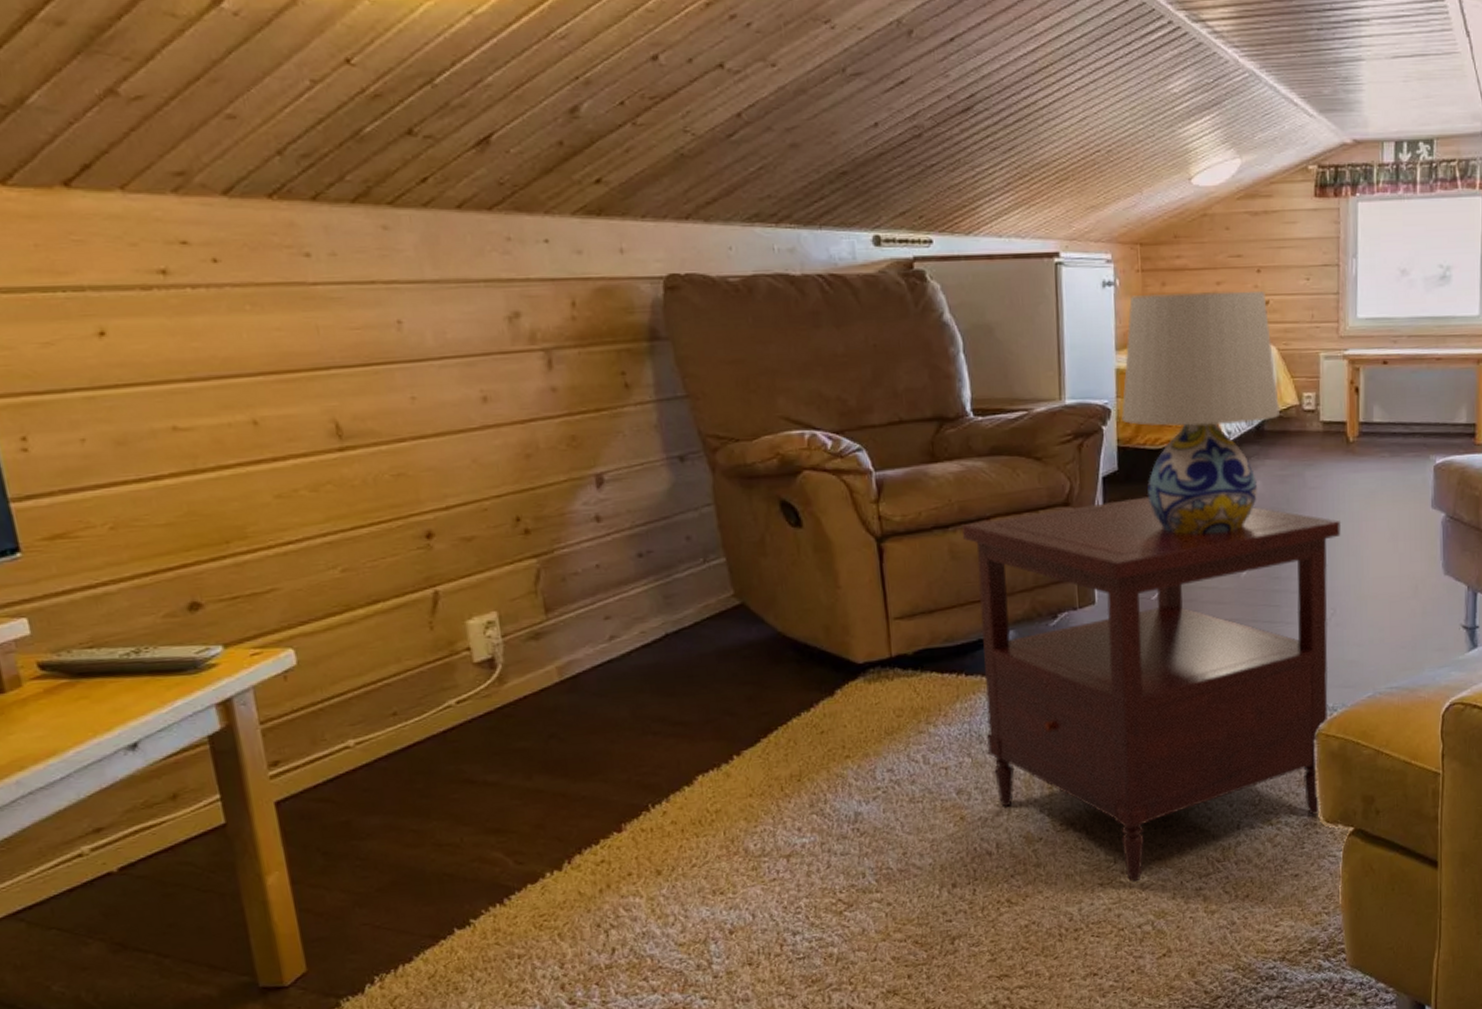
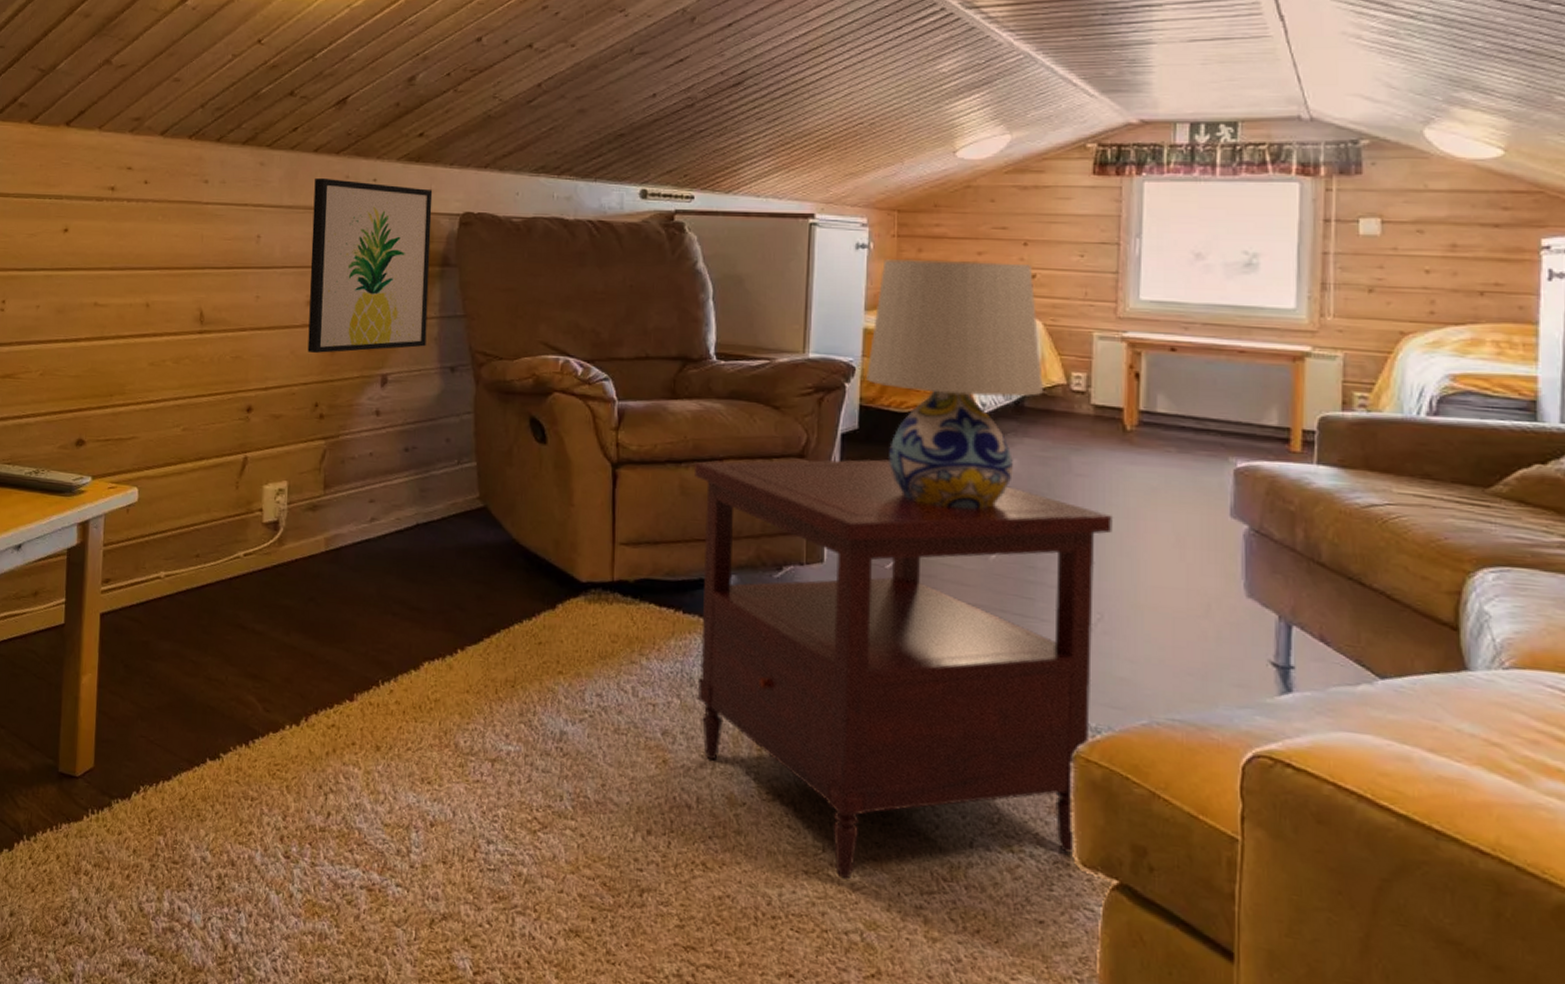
wall art: none [464,242,645,459] -> present [307,178,433,353]

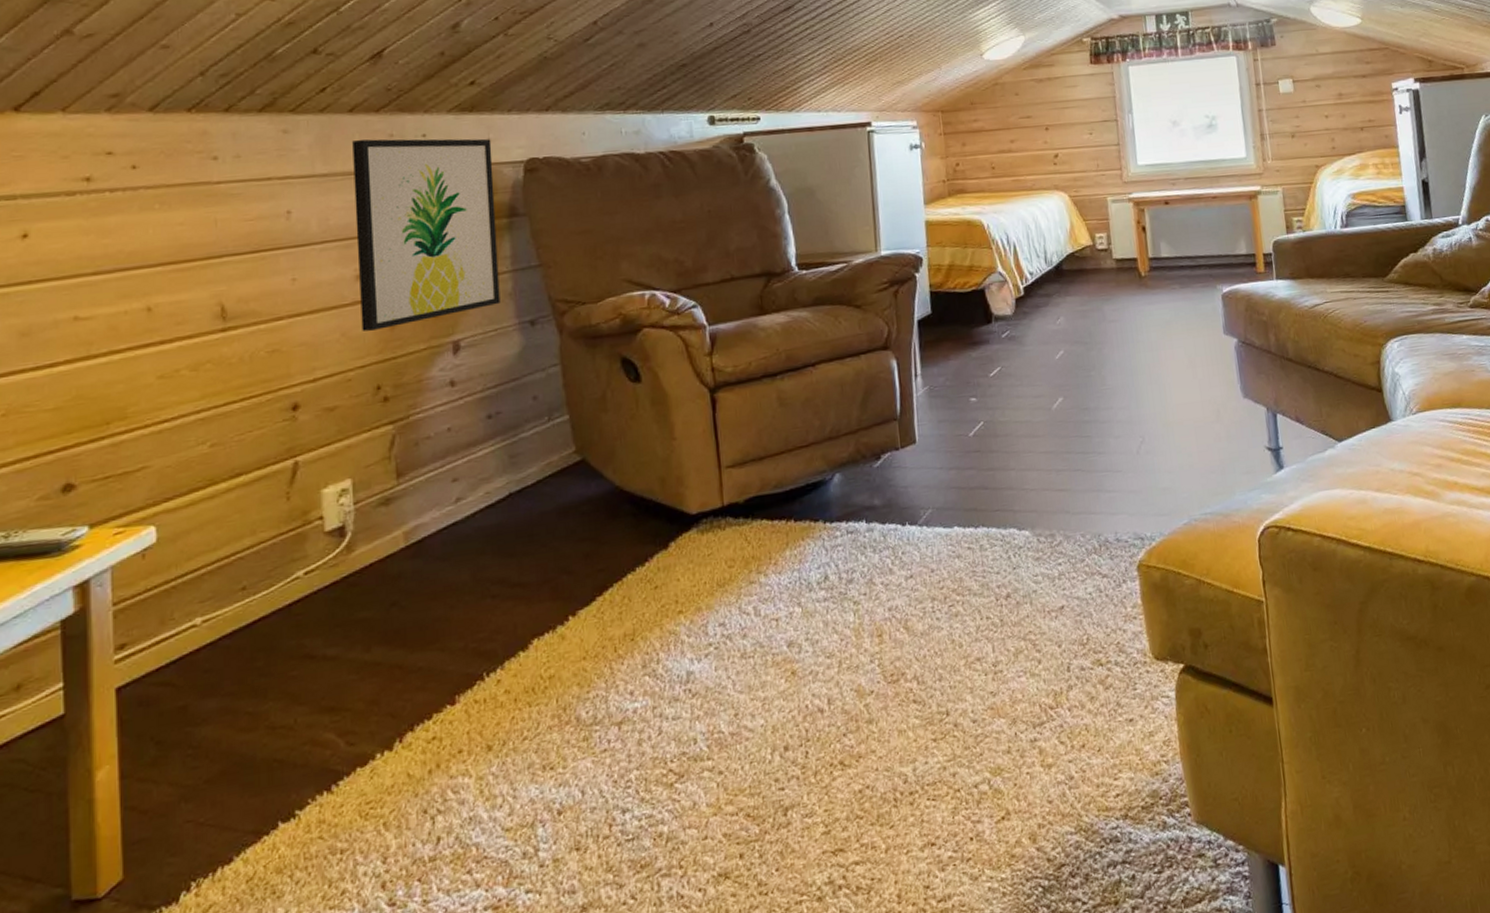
side table: present [695,459,1112,880] -> none [789,337,1149,736]
table lamp: present [866,258,1043,510] -> none [932,146,1076,371]

